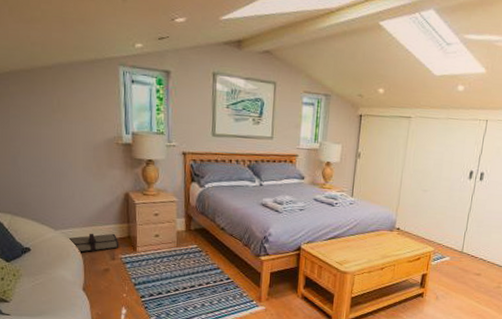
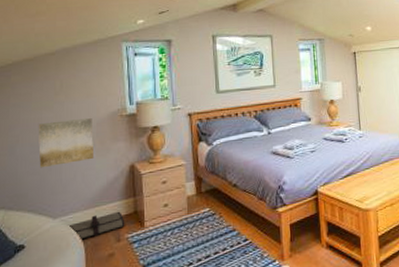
wall art: none [37,139,92,182] -> present [38,118,95,168]

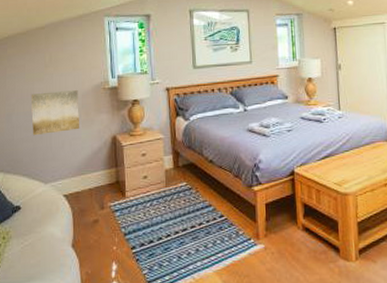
tool roll: present [68,211,125,240] -> none [58,180,108,205]

